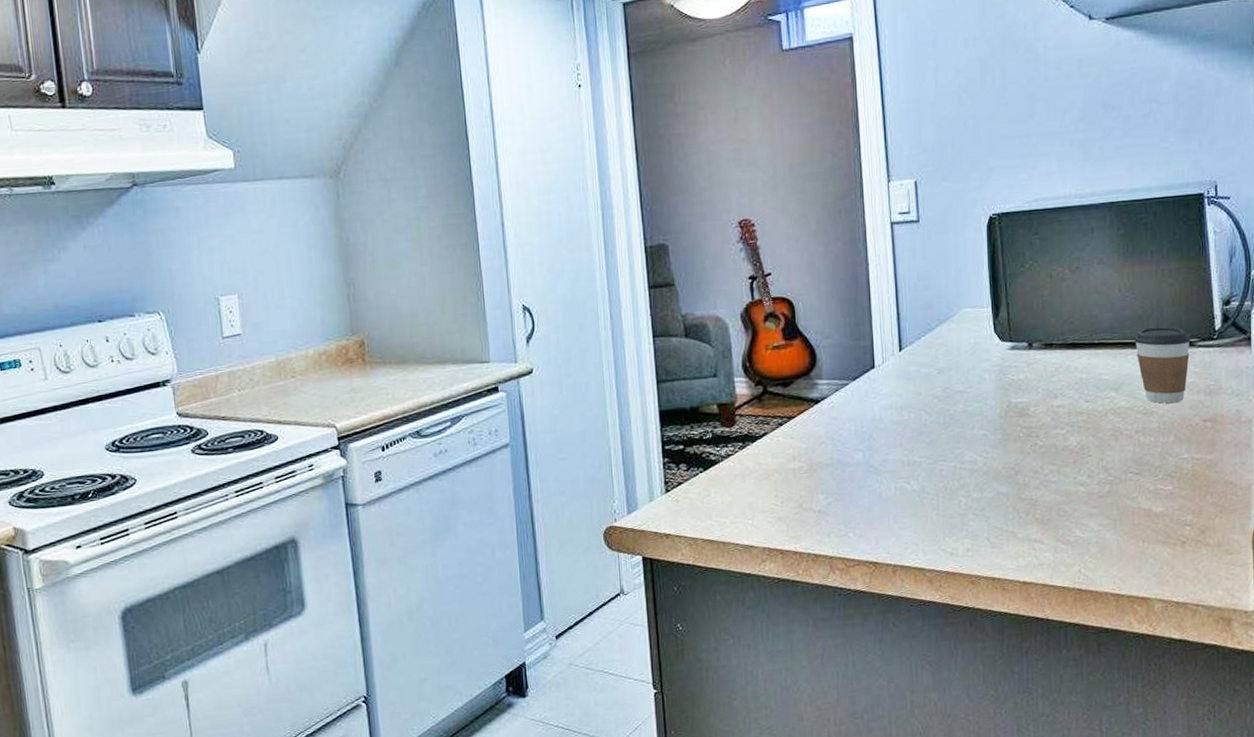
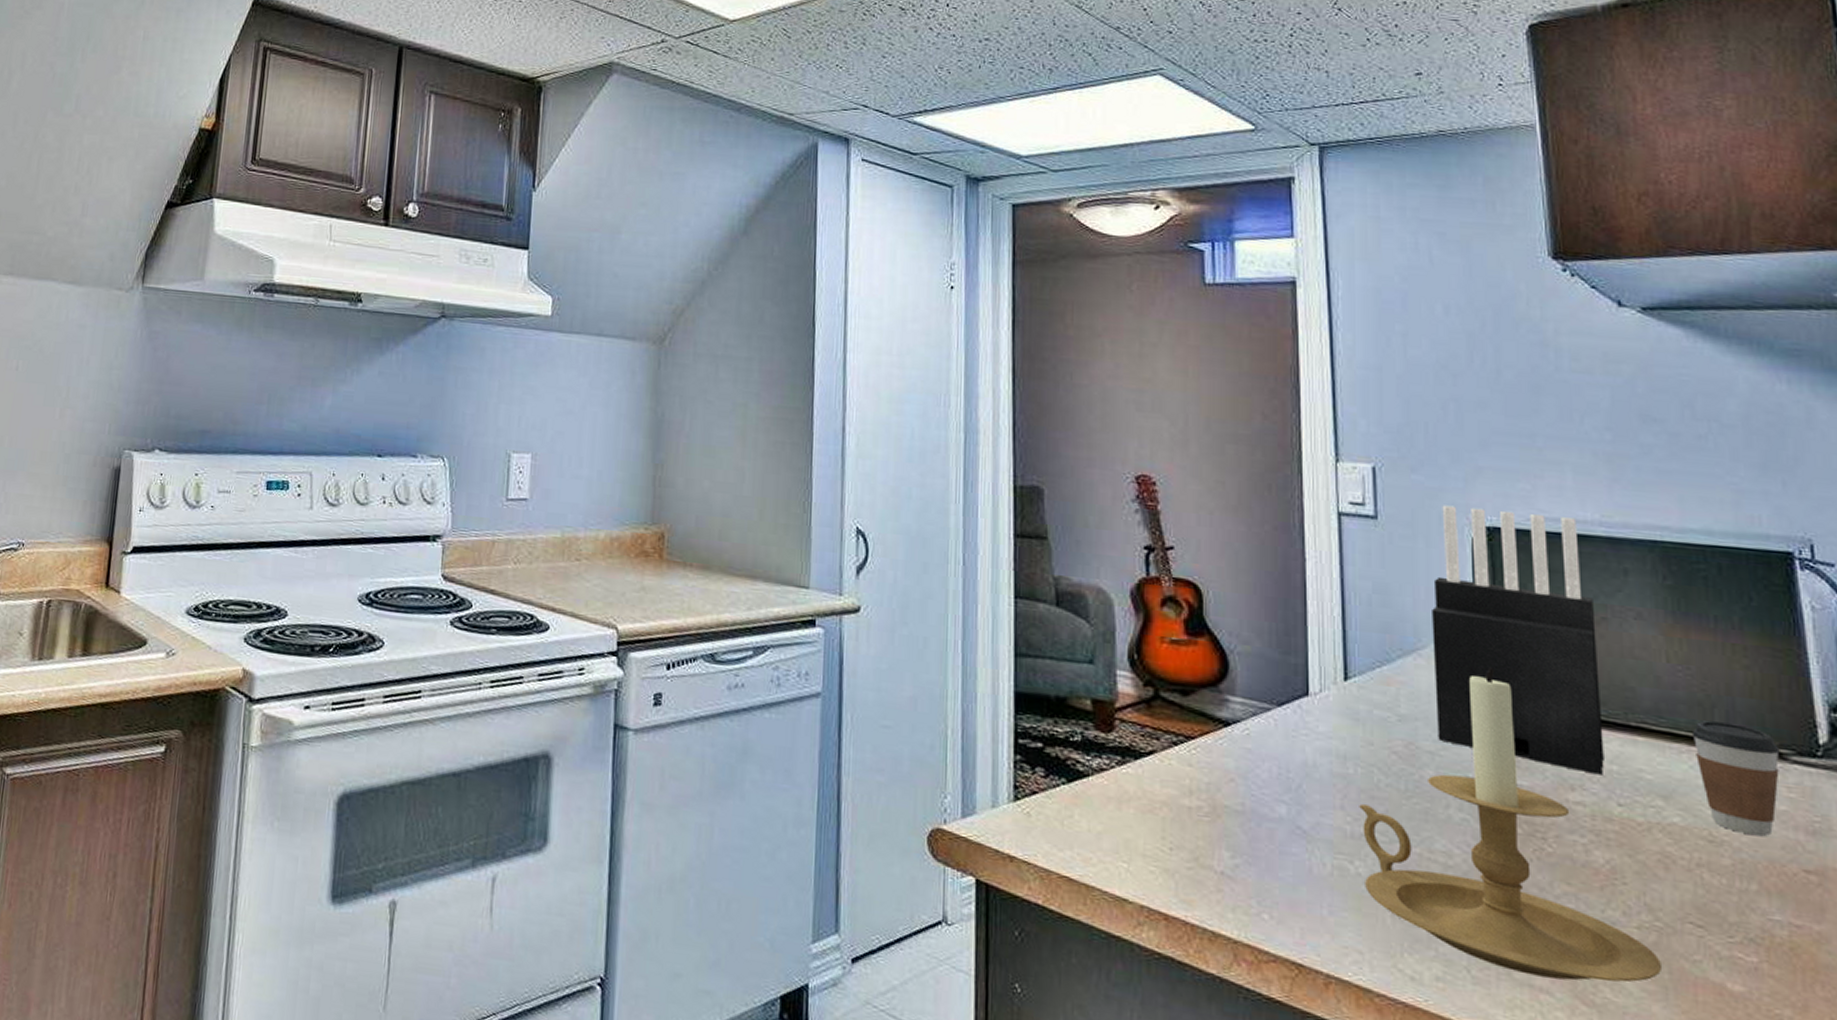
candle holder: none [912,320,1113,533] -> present [1359,668,1663,983]
knife block: none [960,195,1077,384] -> present [1432,505,1604,775]

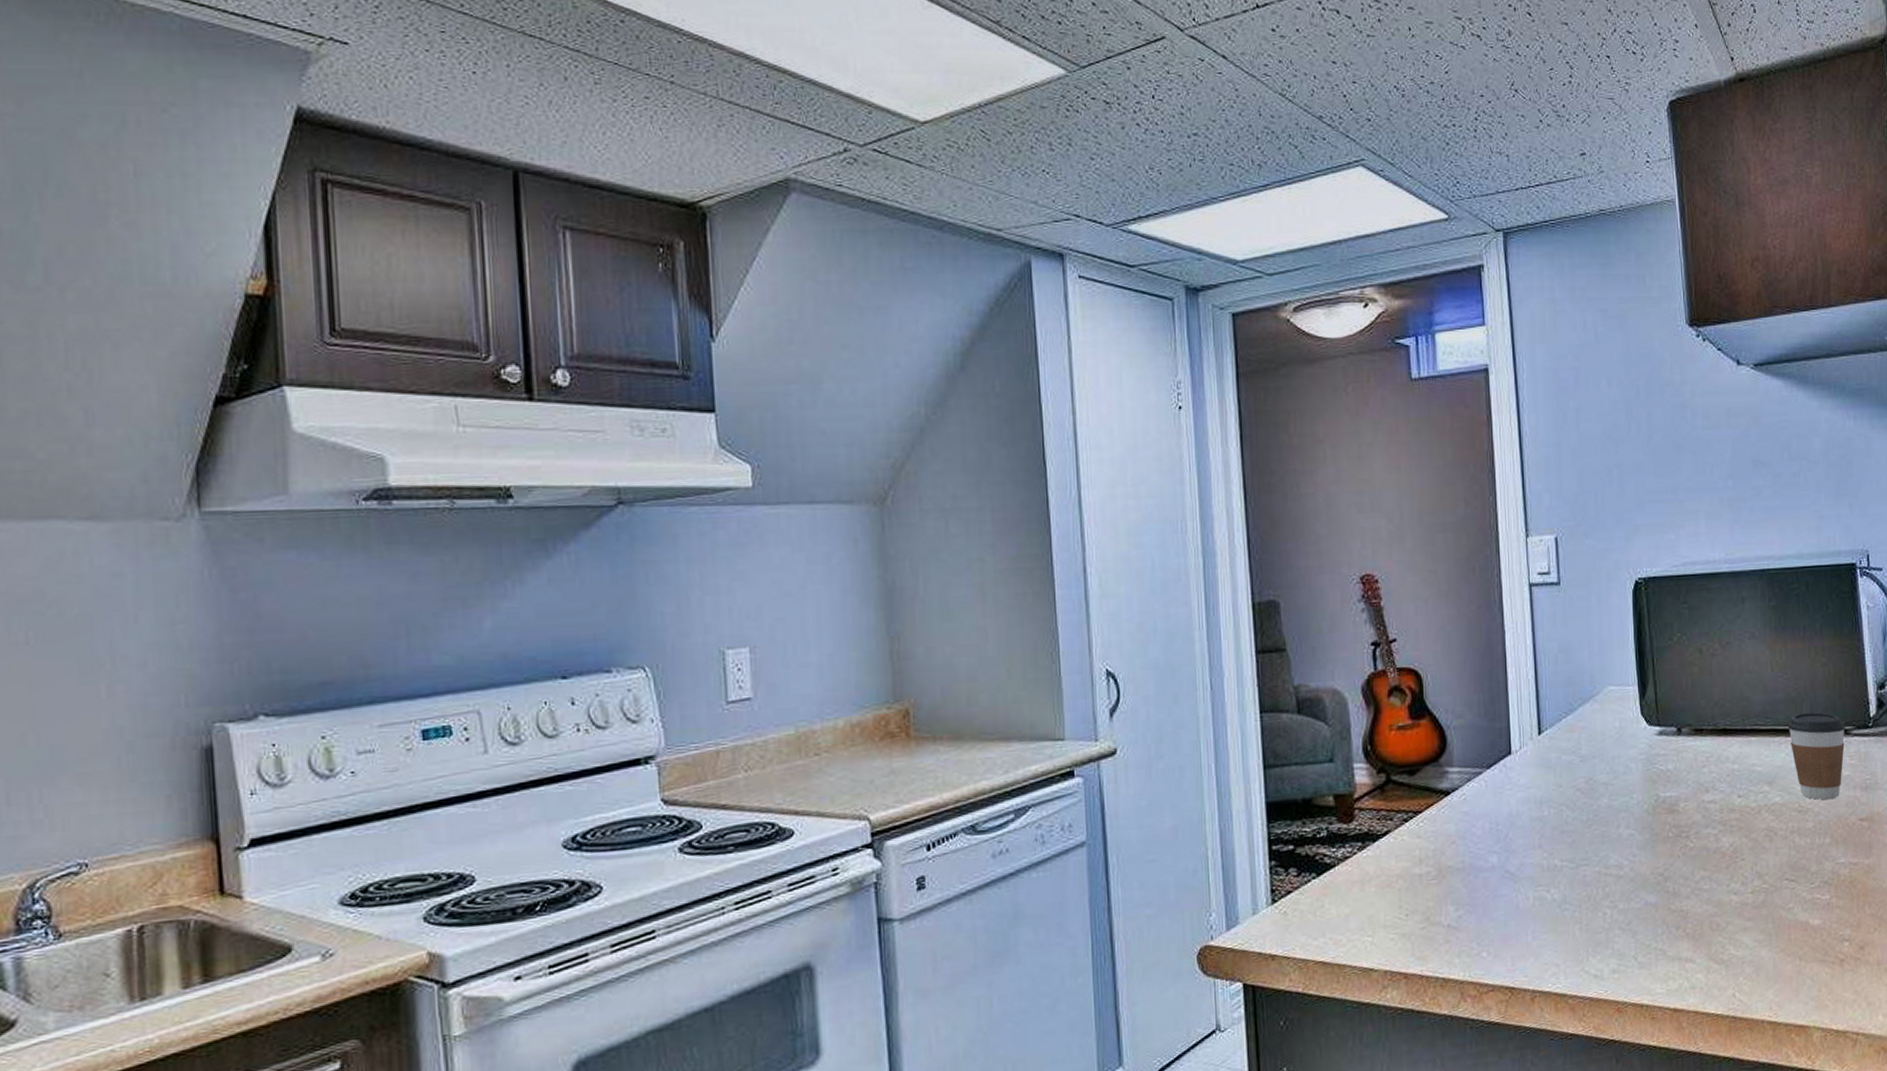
candle holder: present [1359,668,1663,983] -> none [1553,701,1768,951]
knife block: present [1432,505,1604,775] -> none [1604,559,1729,776]

